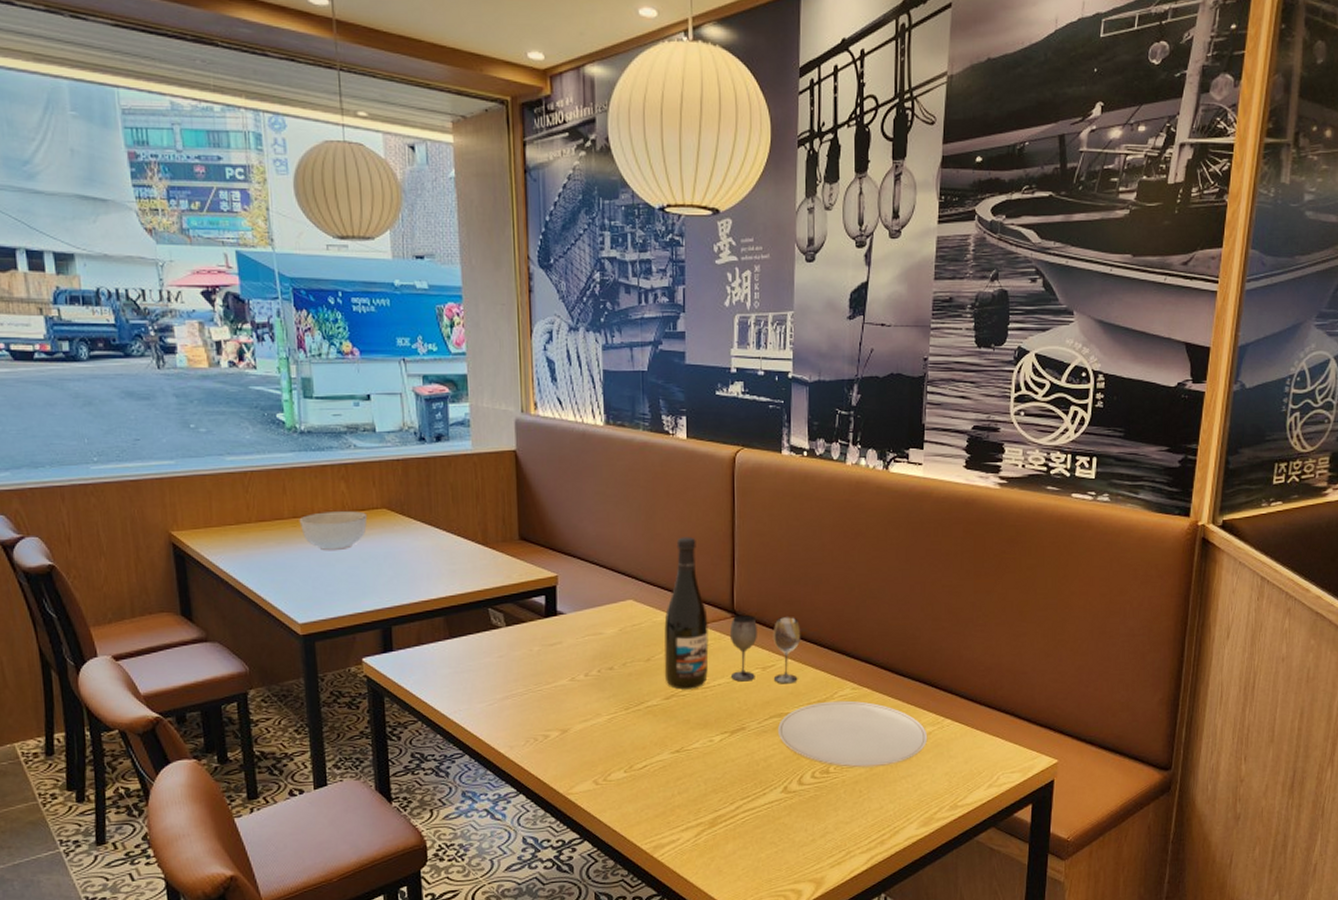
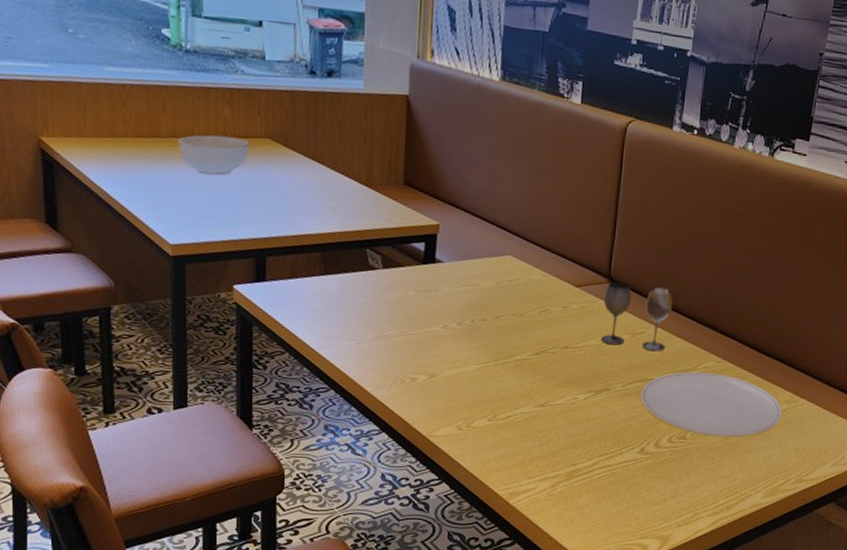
beer bottle: present [664,537,709,688] -> none [536,199,585,347]

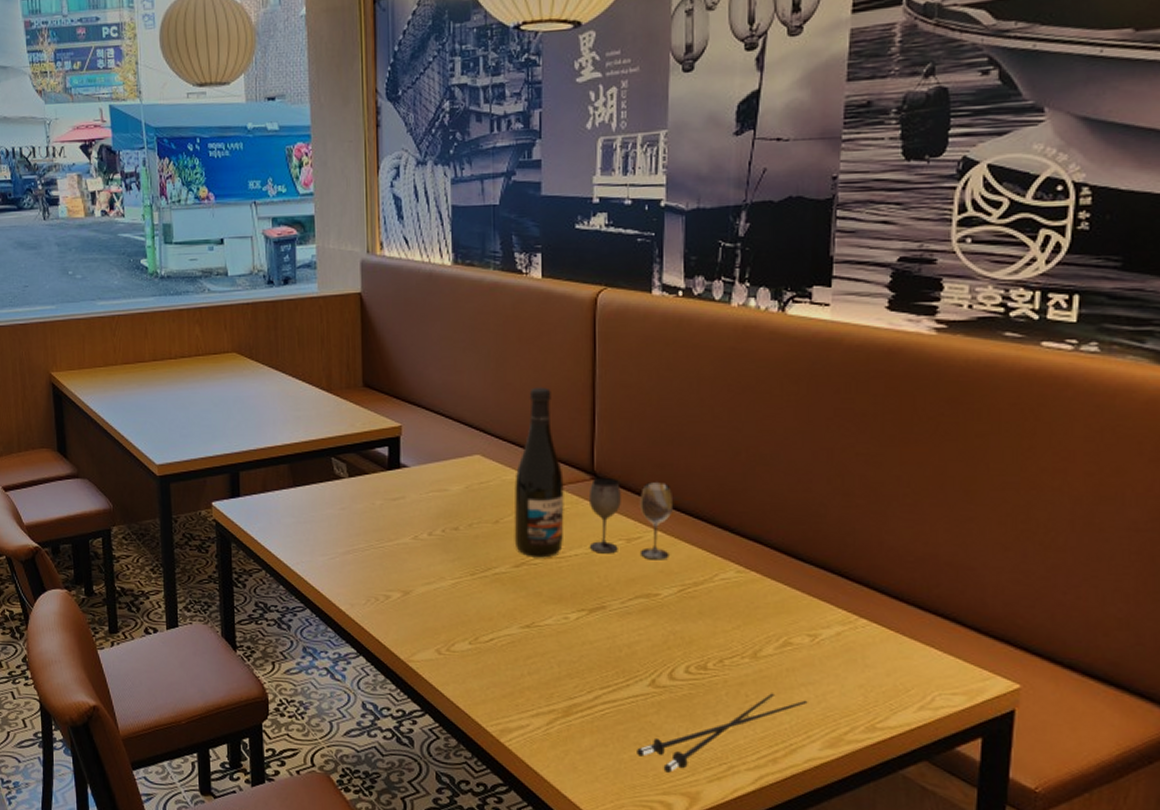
bowl: present [178,134,250,176] -> none [158,355,219,394]
beer bottle: none [536,199,585,347] -> present [514,387,564,557]
chopsticks: none [624,456,757,522] -> present [637,693,808,774]
plate: present [641,371,783,438] -> none [645,584,836,669]

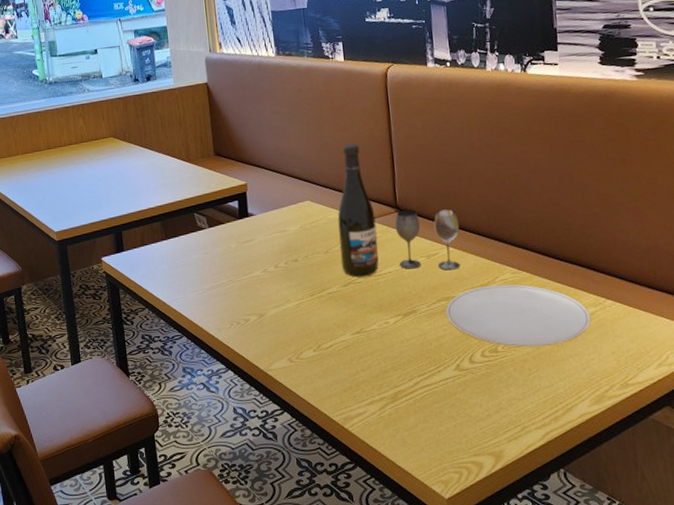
chopsticks: present [637,693,808,774] -> none [451,365,576,439]
plate: none [645,584,836,669] -> present [446,284,591,348]

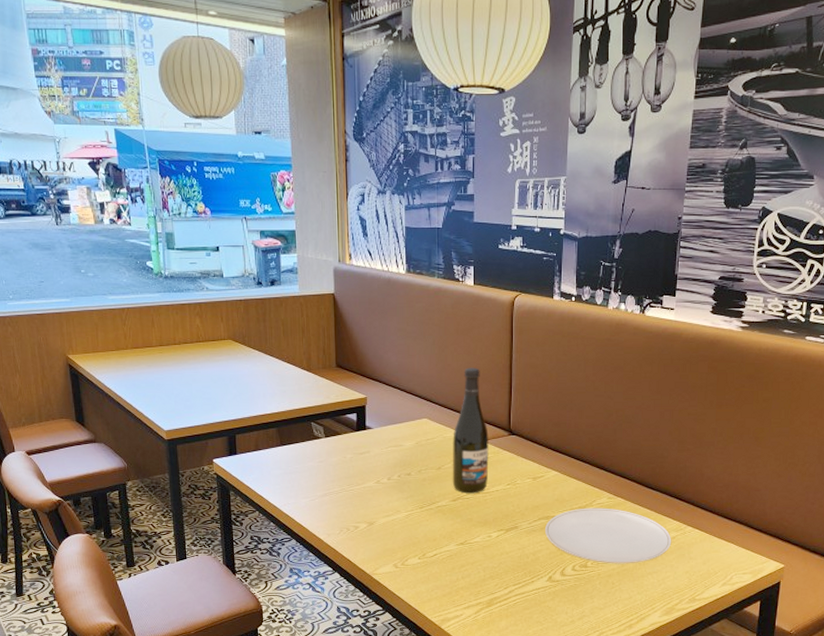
wineglass: present [394,209,460,270] -> none [506,433,566,492]

